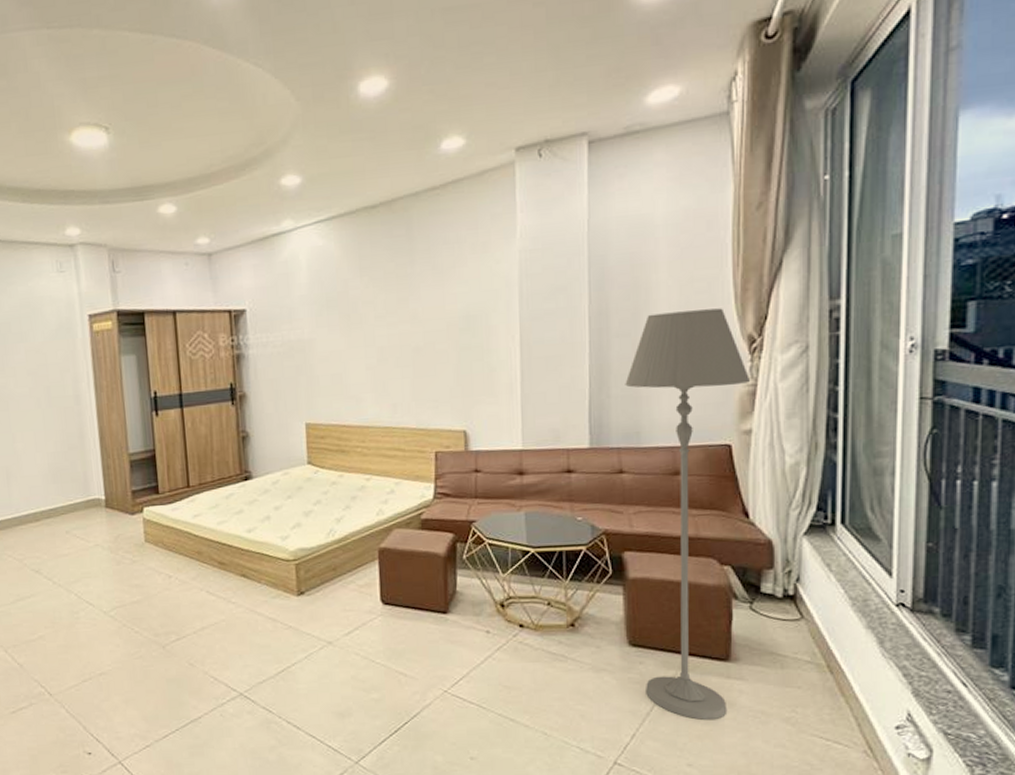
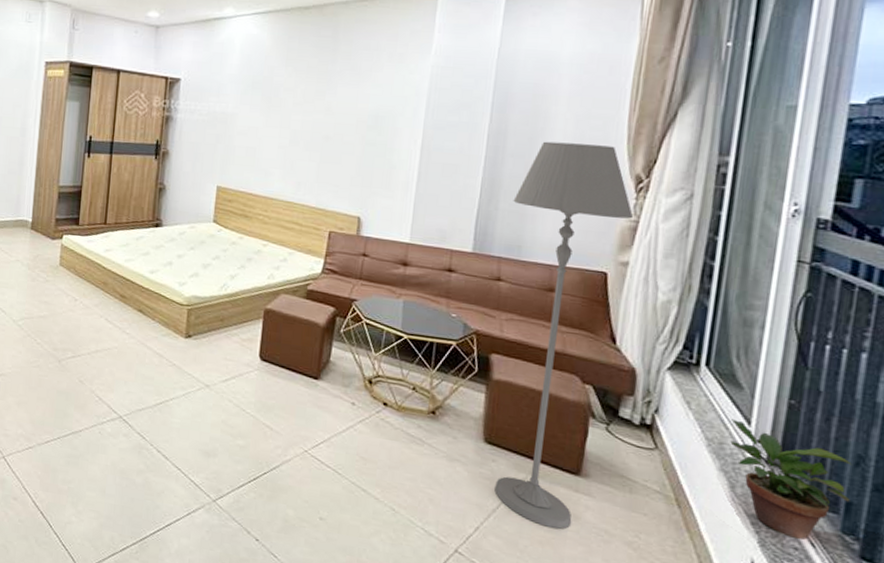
potted plant: none [873,573,996,682] -> present [730,419,852,540]

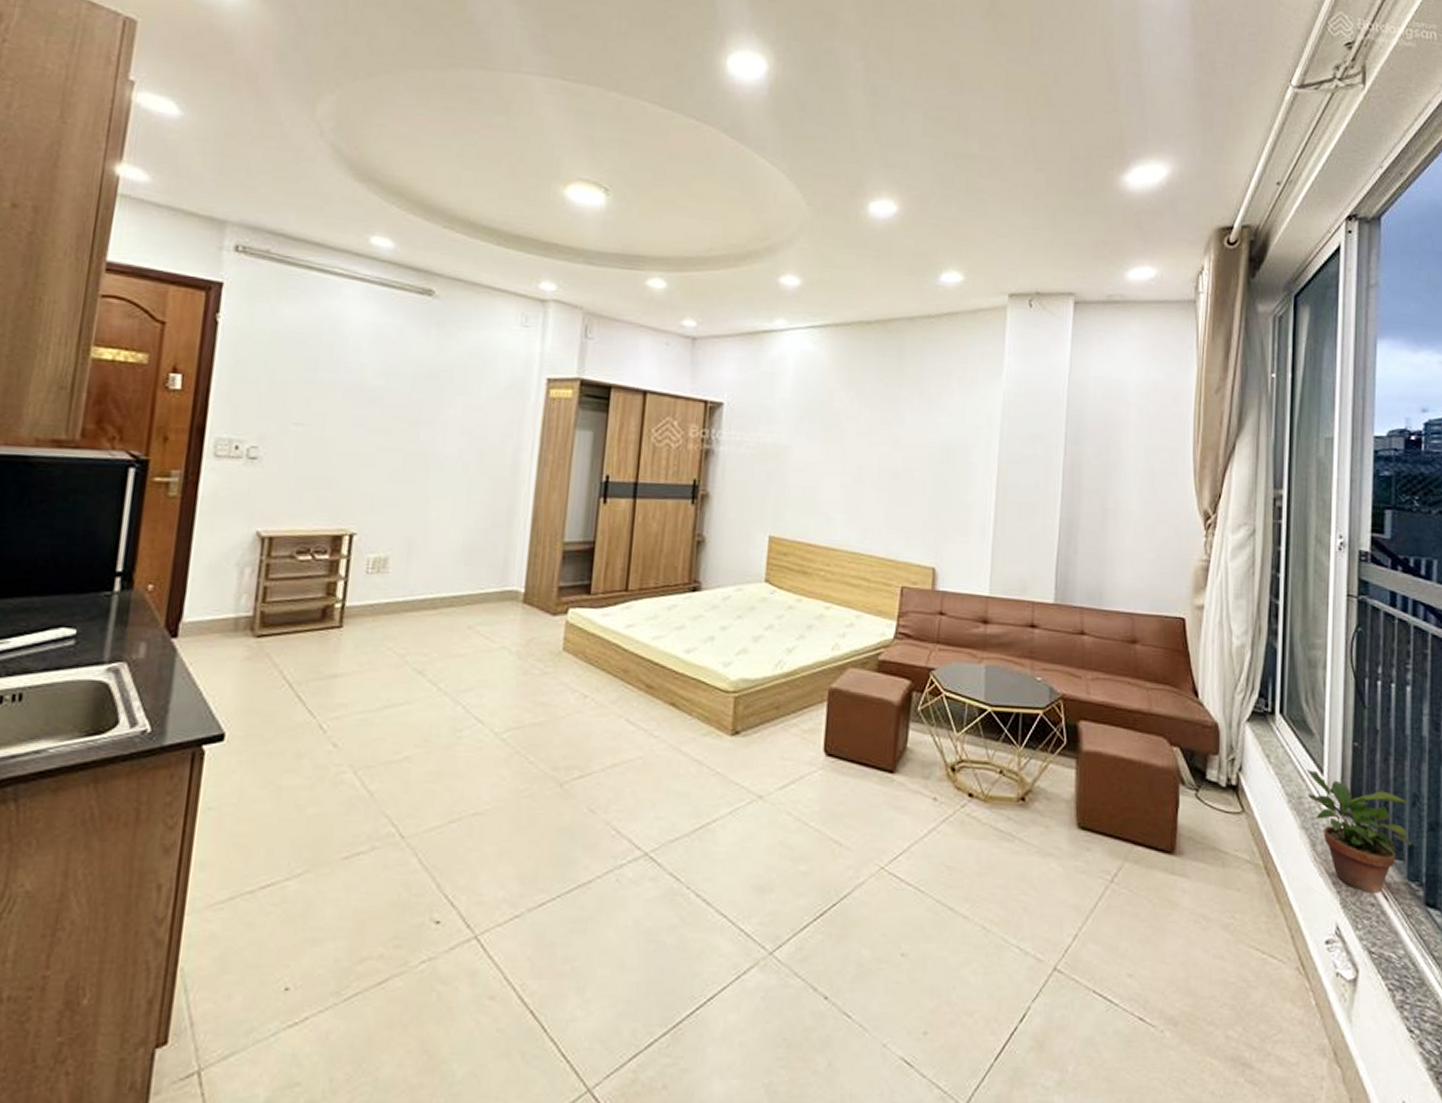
floor lamp: present [494,141,634,530] -> none [1091,476,1205,923]

